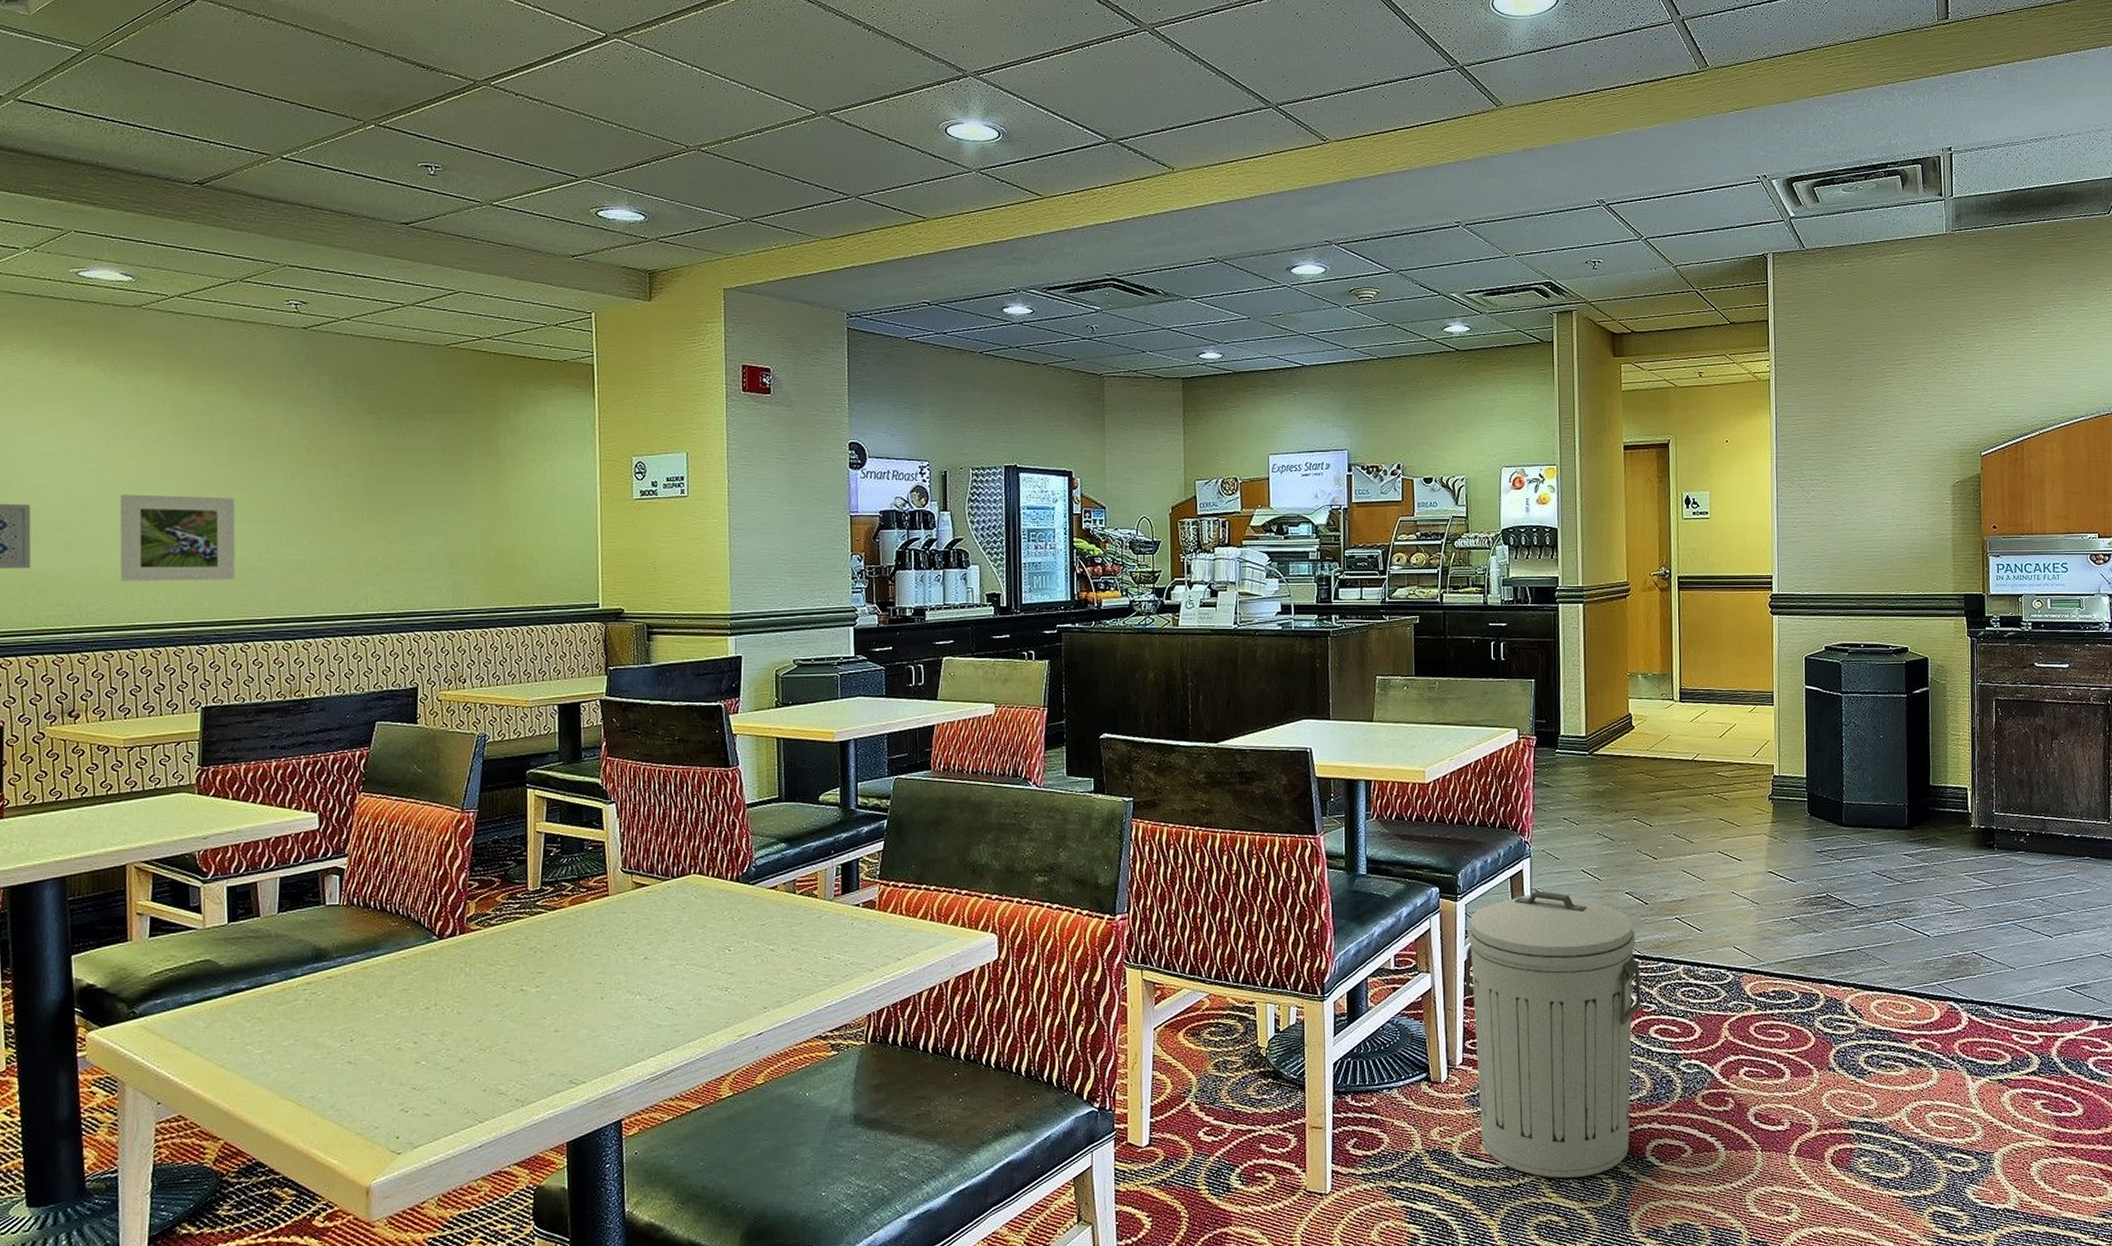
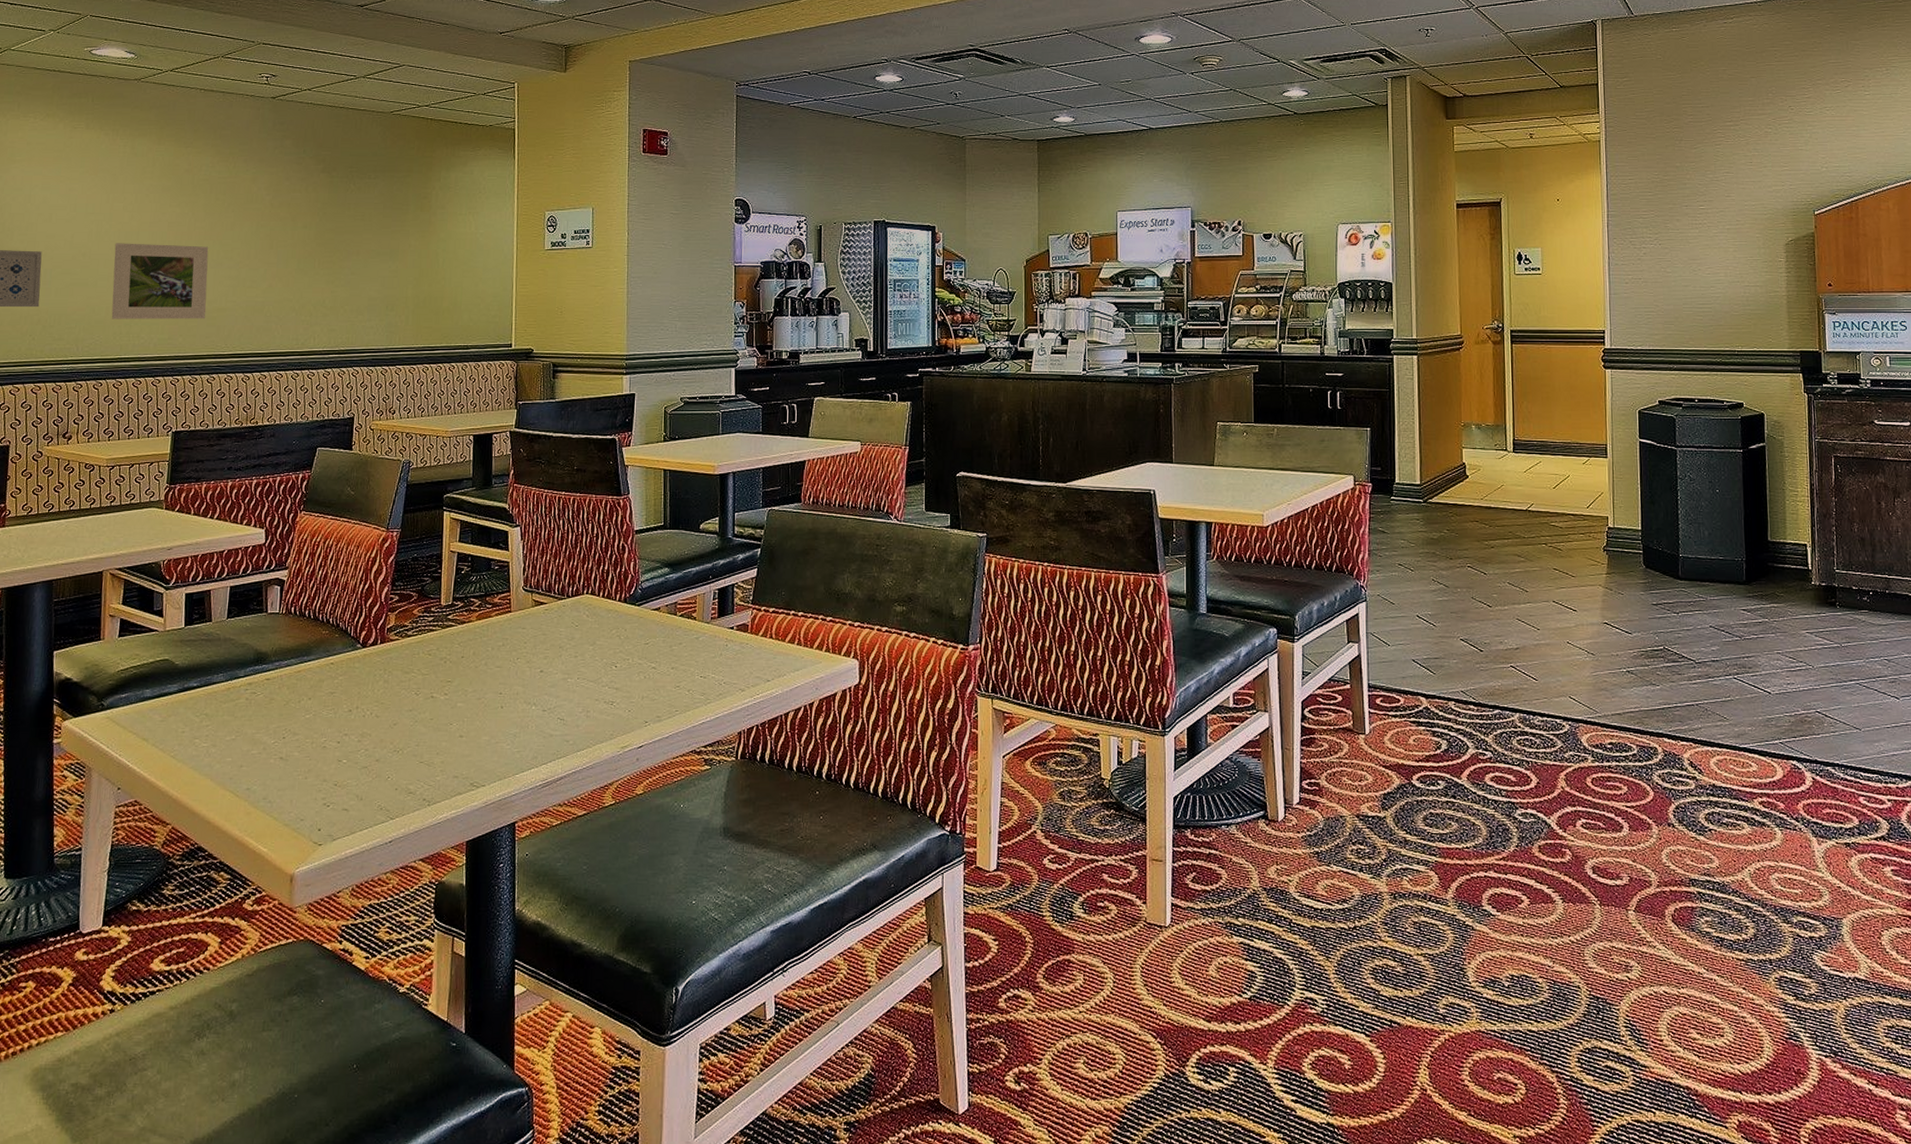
trash can: present [1465,891,1641,1178] -> none [1302,635,1477,923]

